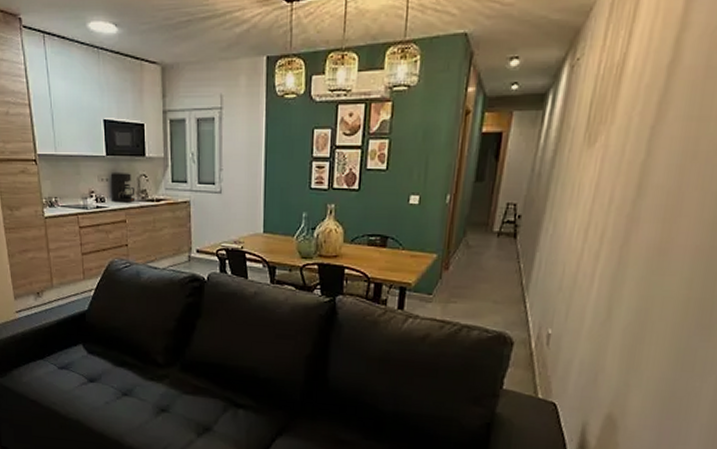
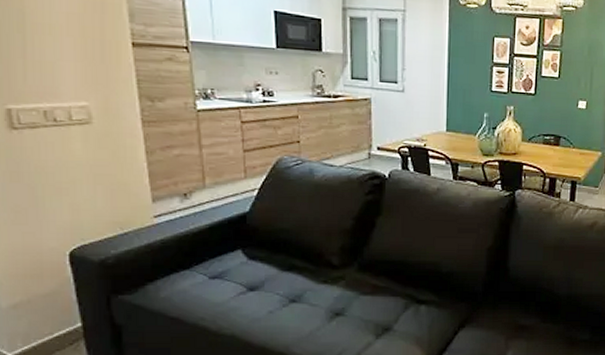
coffee maker: present [110,173,135,203] -> none [281,66,310,98]

